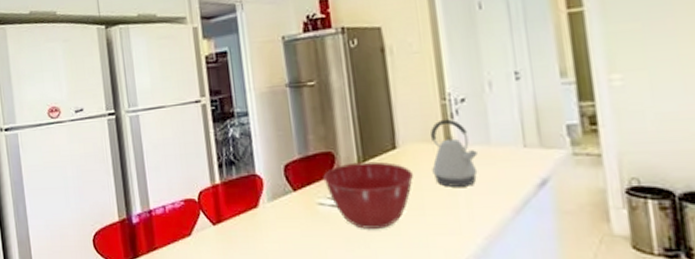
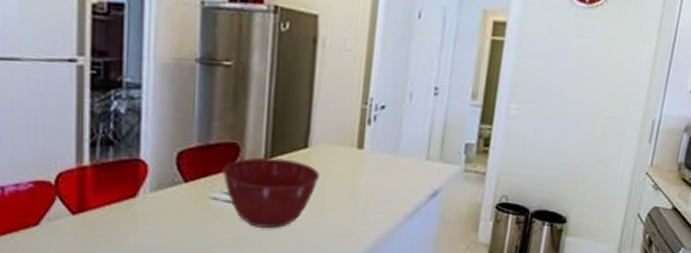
kettle: present [430,119,478,187] -> none [339,123,385,192]

